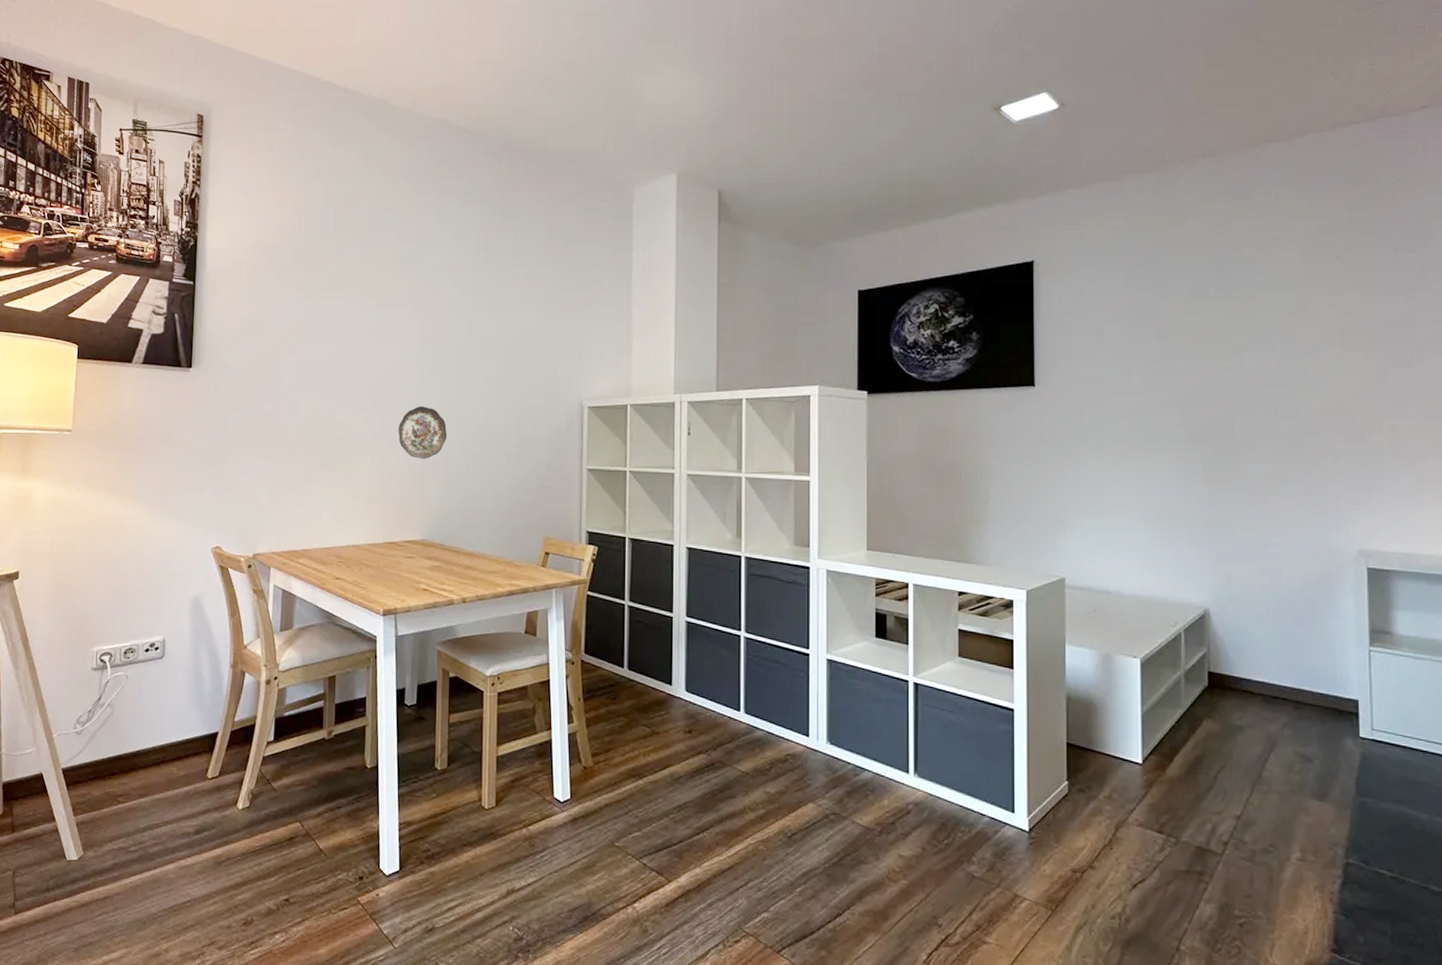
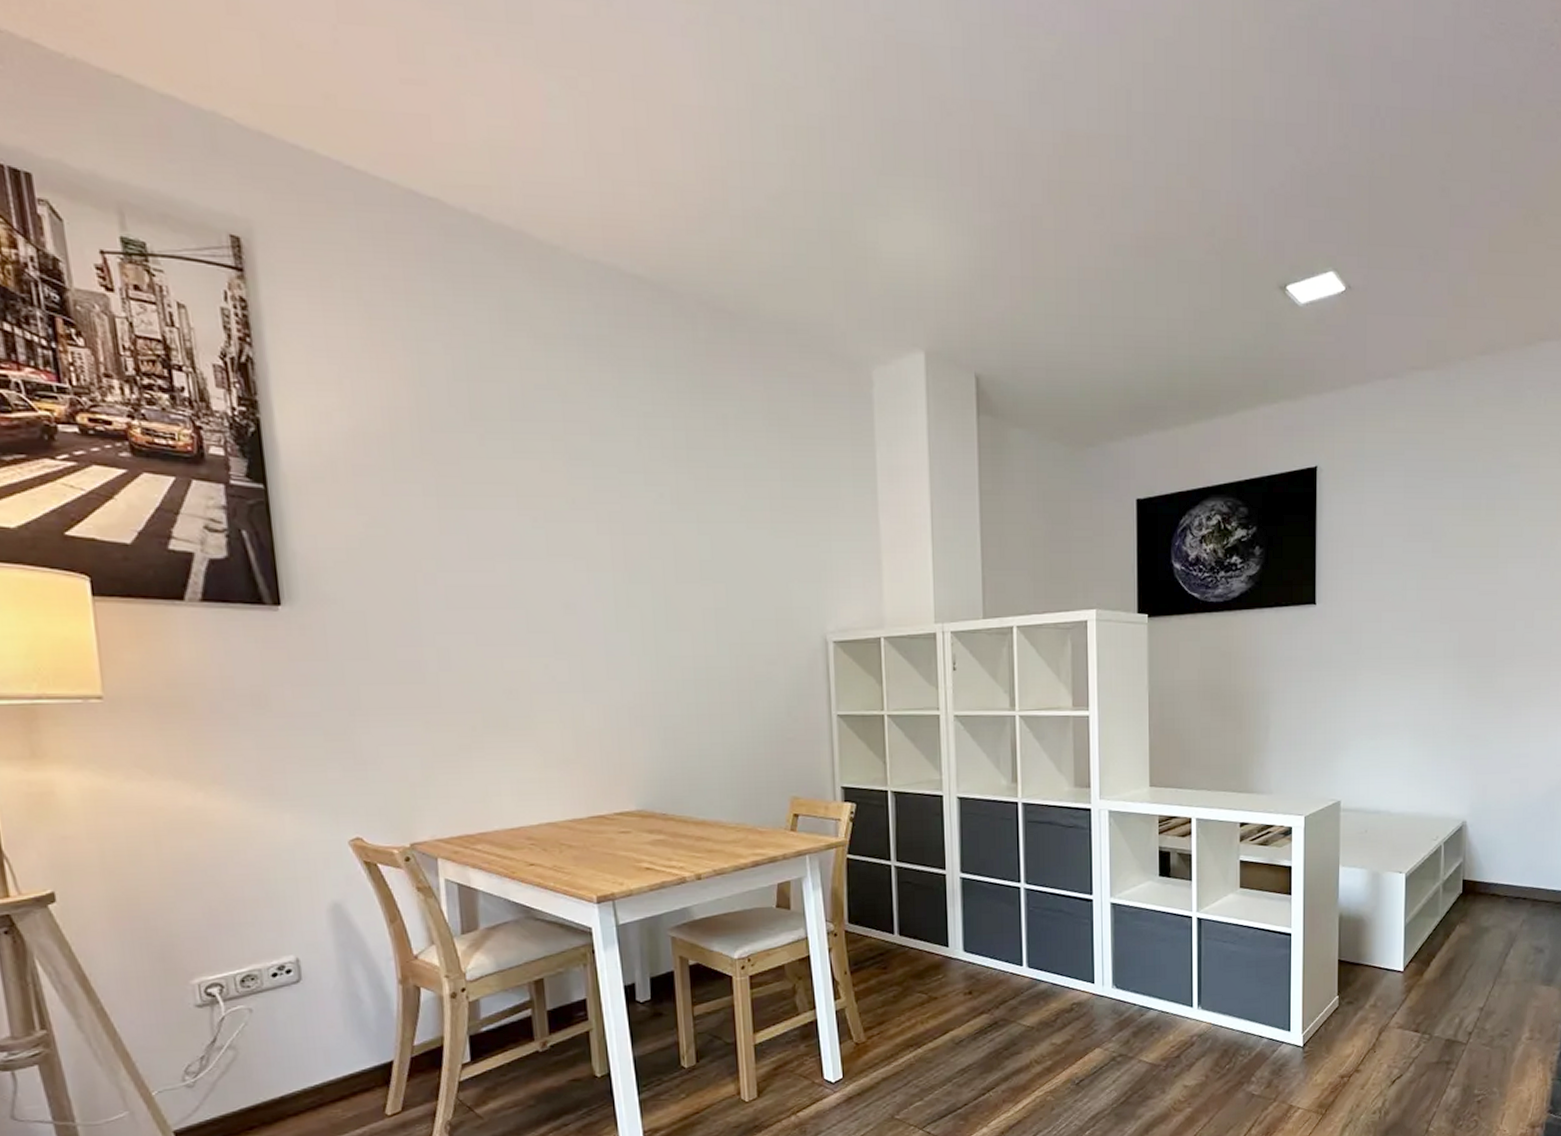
decorative plate: present [398,406,448,459] -> none [592,647,659,713]

